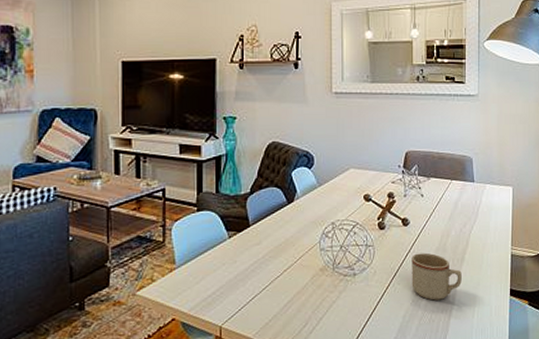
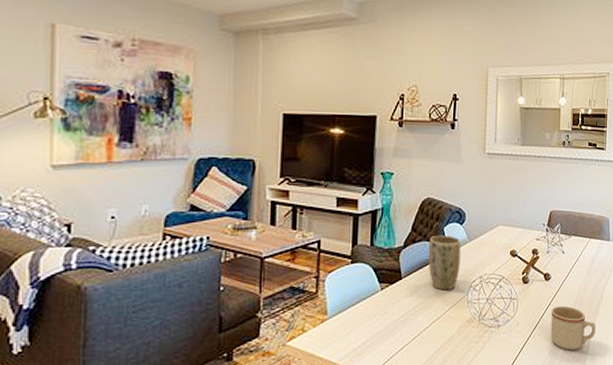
plant pot: none [276,180,311,238] -> present [428,235,461,291]

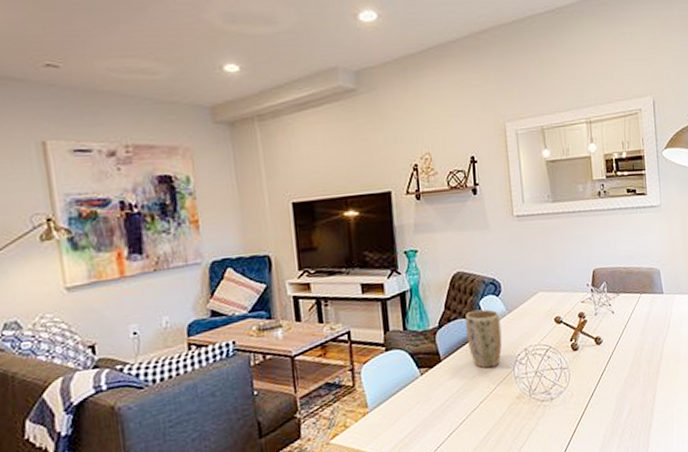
mug: present [550,305,596,351] -> none [607,369,659,417]

